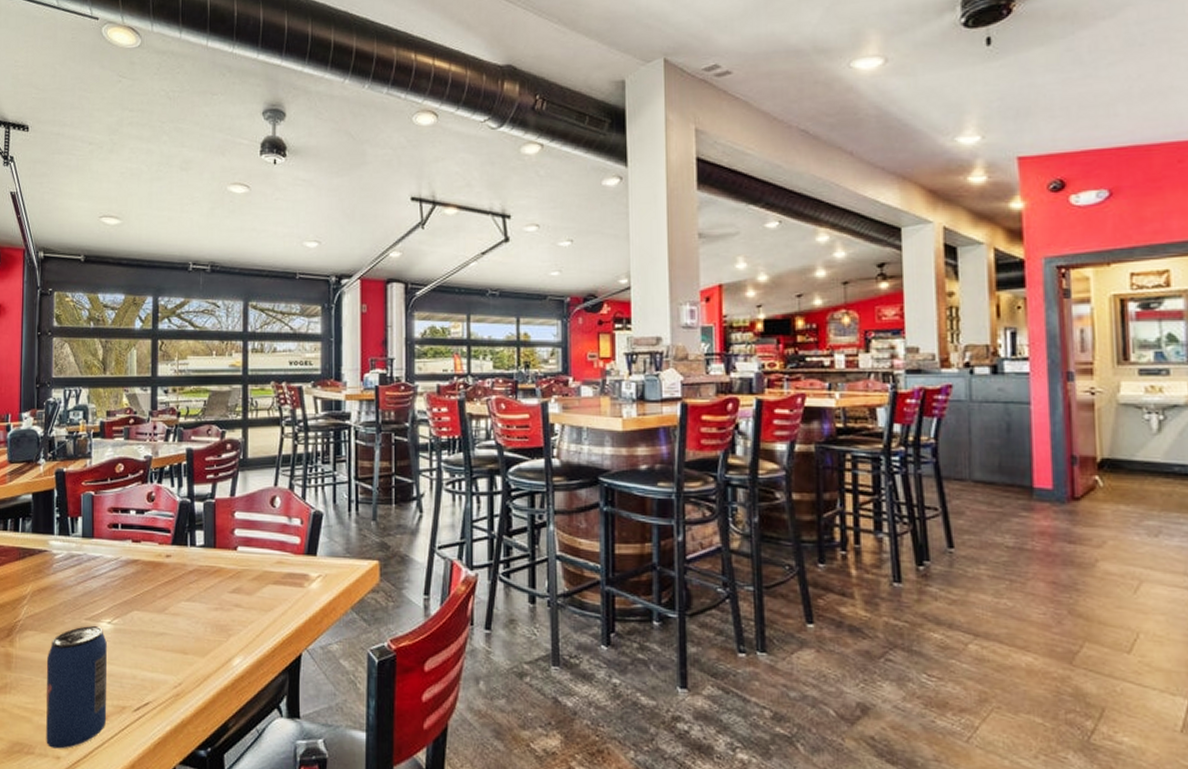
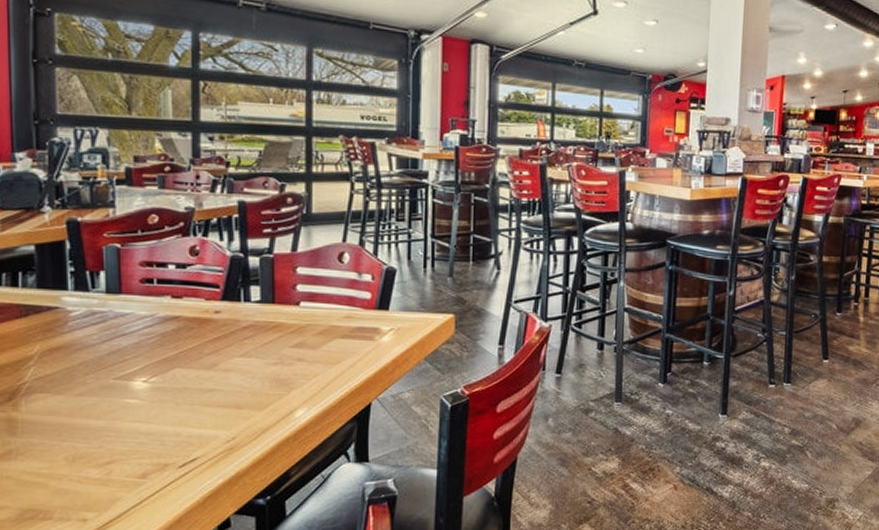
beverage can: present [46,626,107,749] -> none [64,386,145,511]

